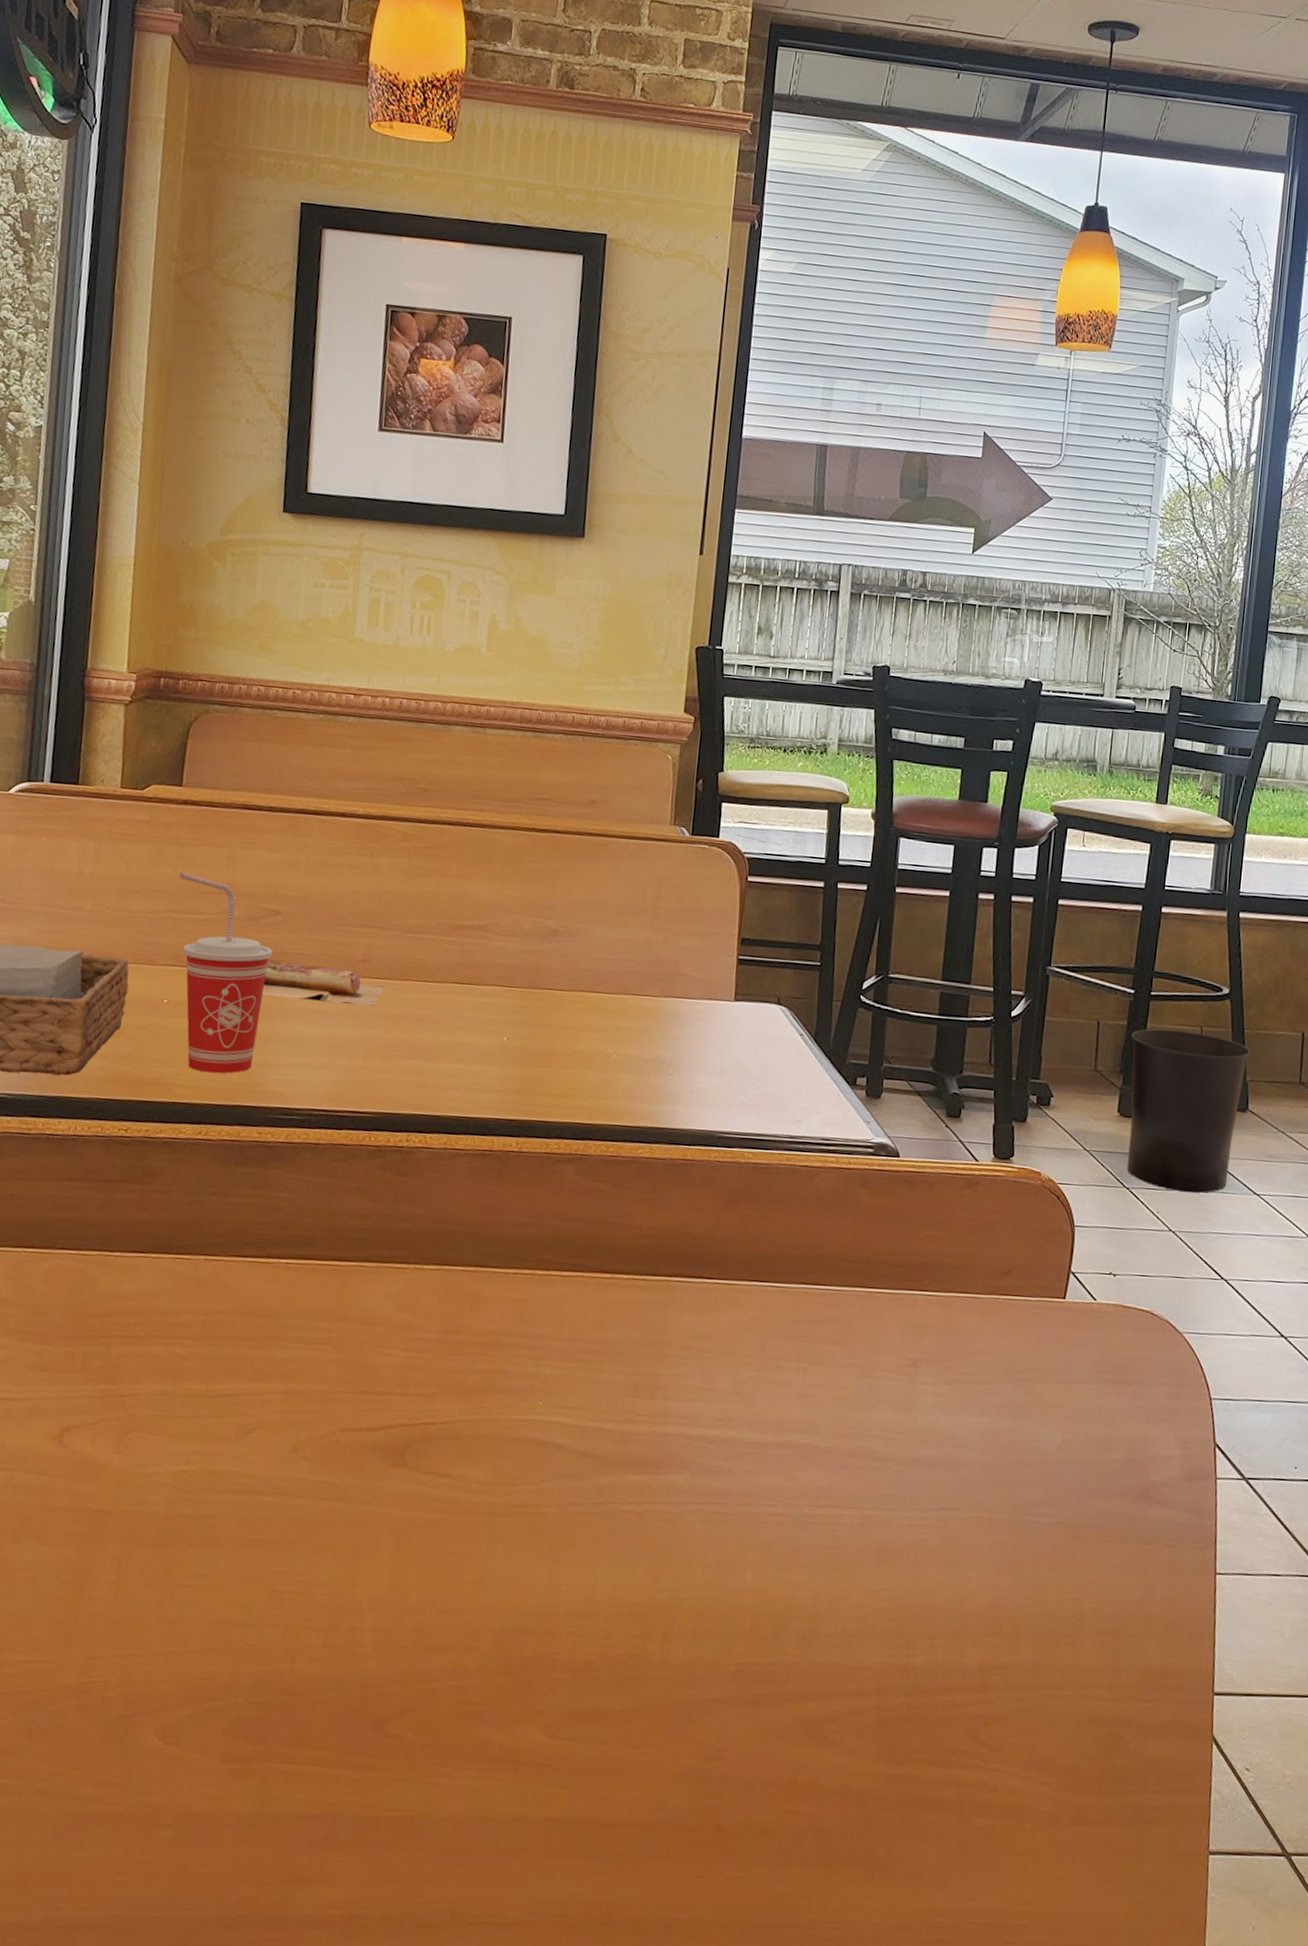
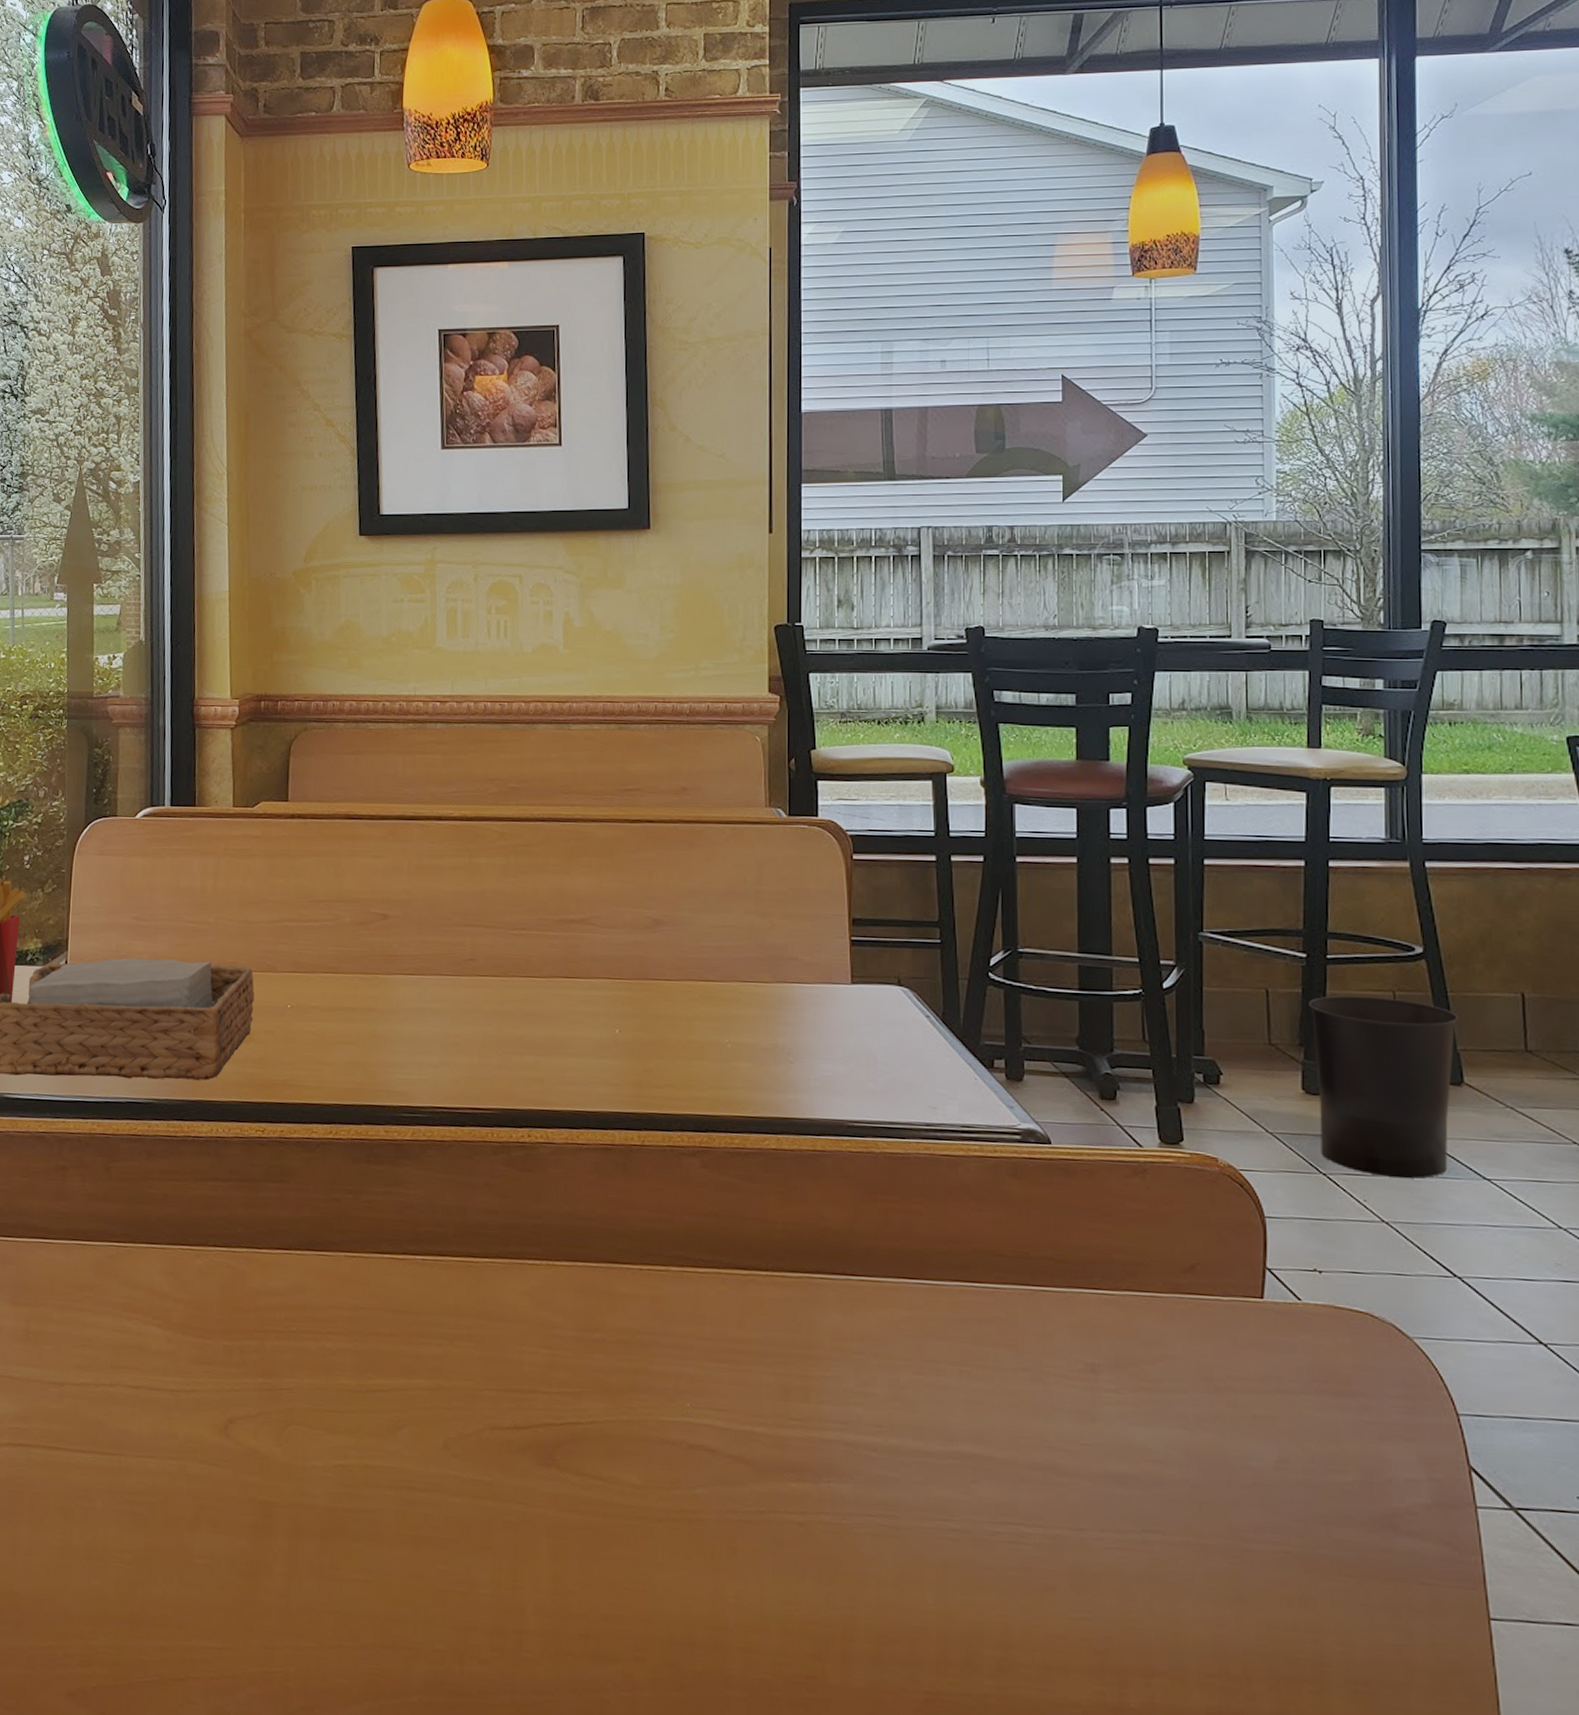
beverage cup: present [179,872,273,1074] -> none [292,883,385,1075]
sandwich: present [261,959,385,1006] -> none [377,962,494,1003]

